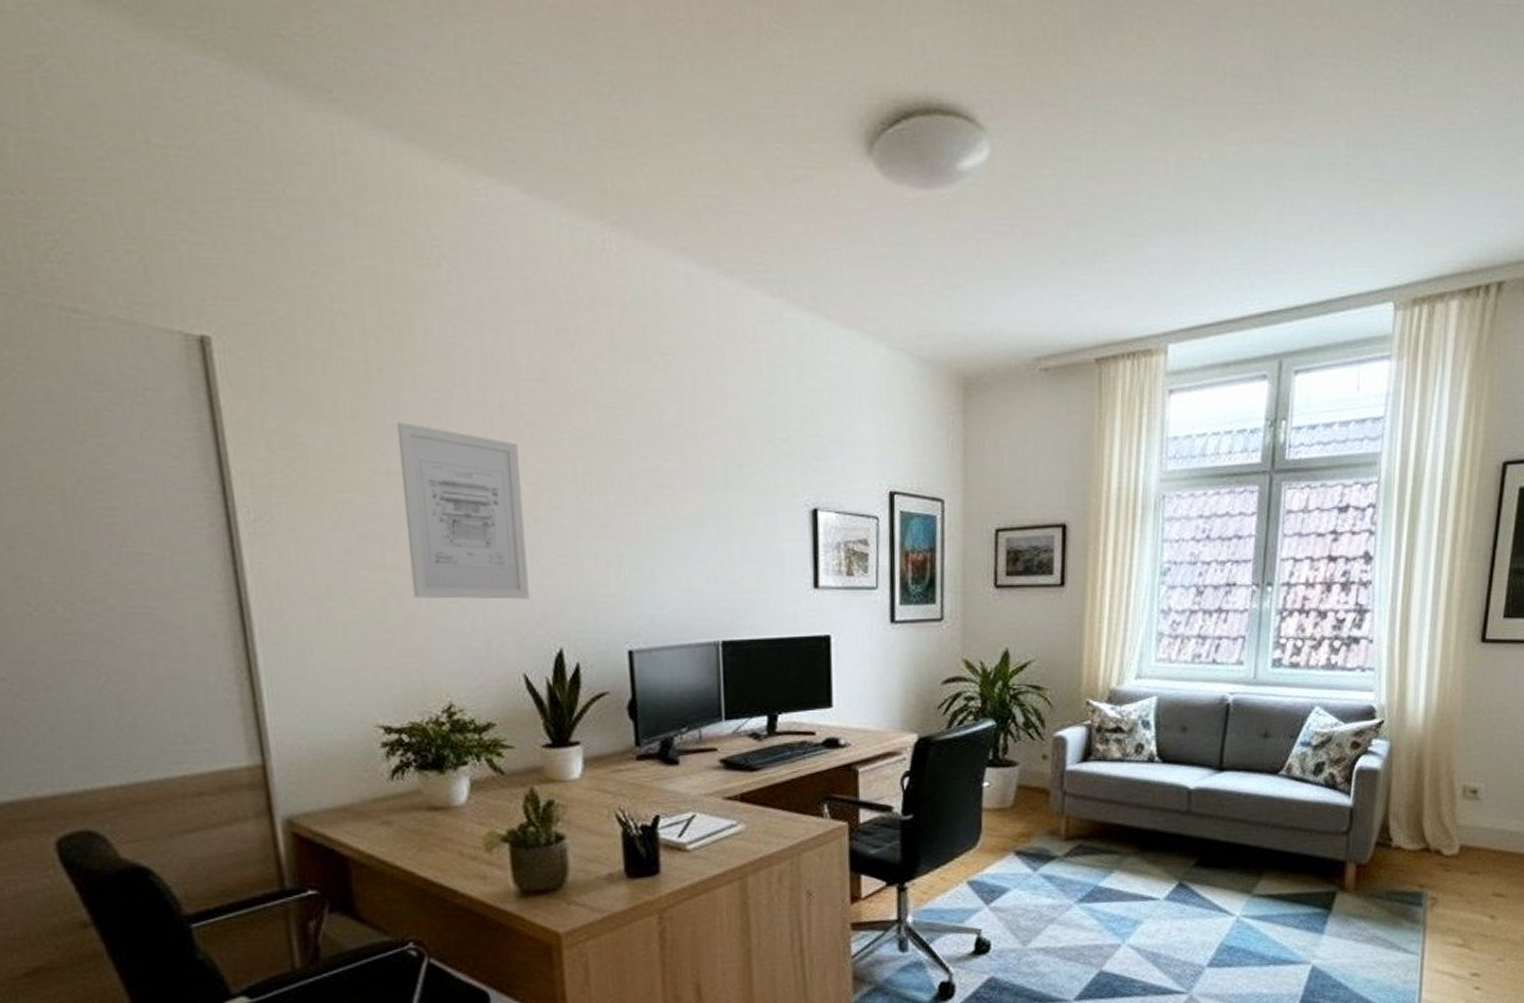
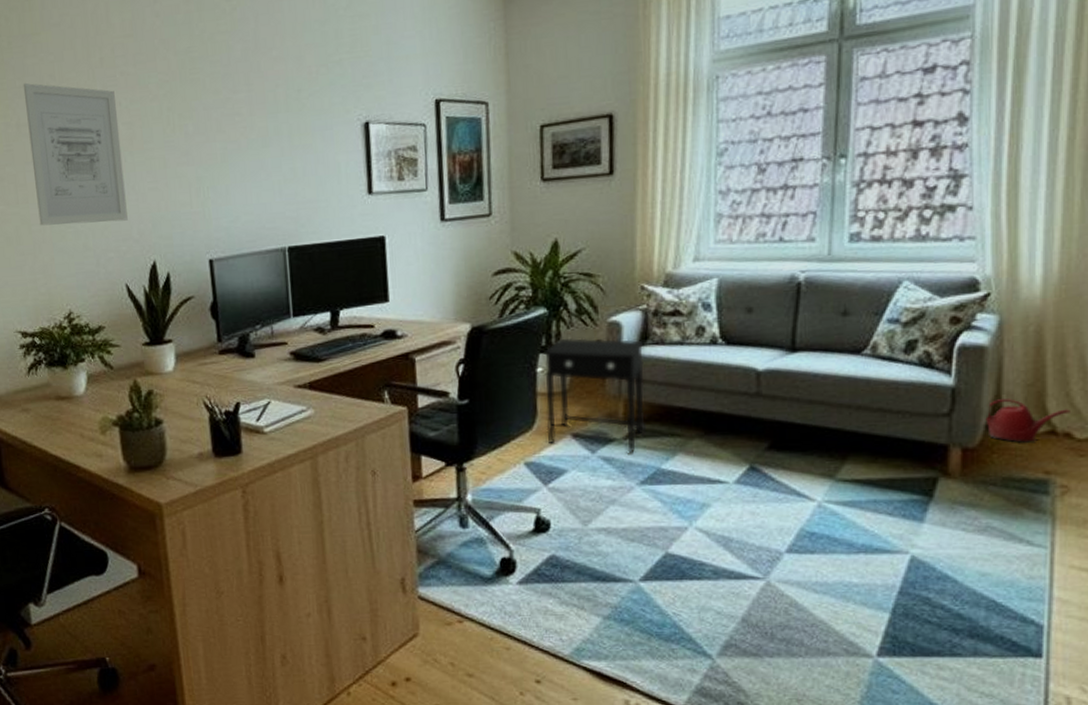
side table: none [989,751,1087,870] -> present [543,337,645,453]
watering can: none [1376,818,1441,859] -> present [985,399,1070,443]

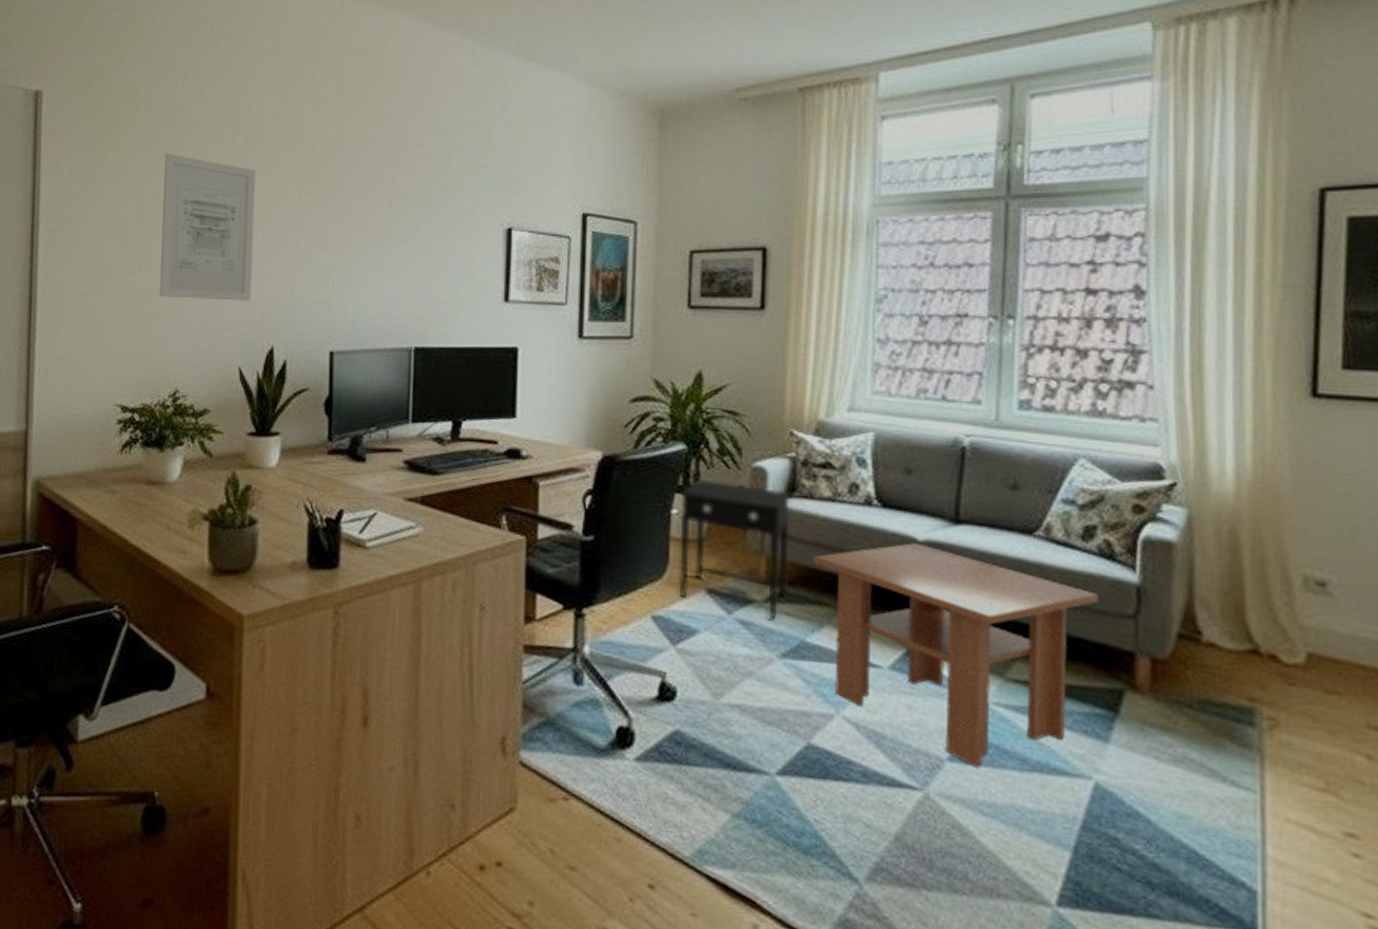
coffee table: none [666,373,918,555] -> present [813,543,1099,767]
watering can: present [985,399,1070,443] -> none [1176,605,1275,661]

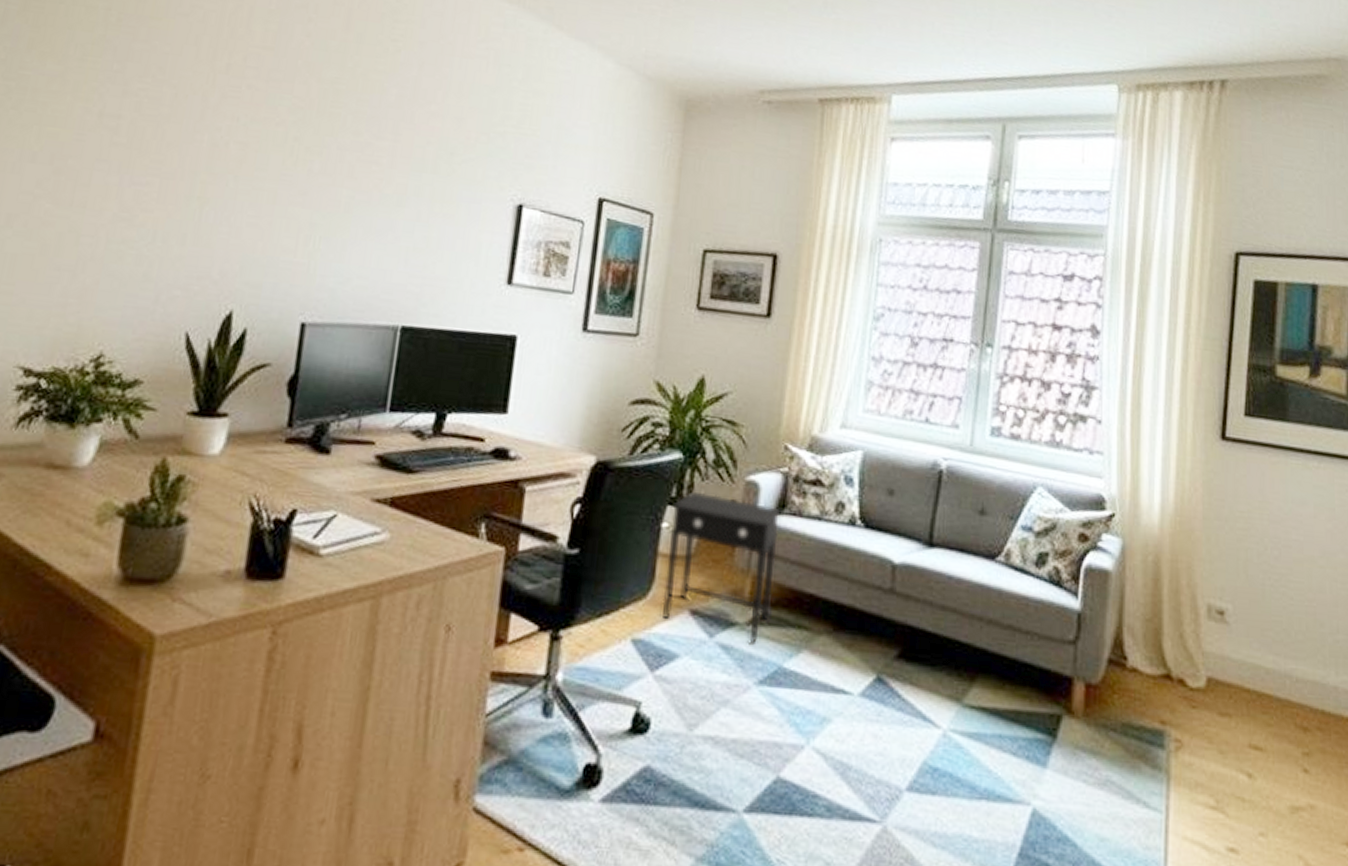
wall art: present [159,154,255,301] -> none [92,69,235,255]
coffee table: present [813,543,1099,767] -> none [797,565,1046,796]

